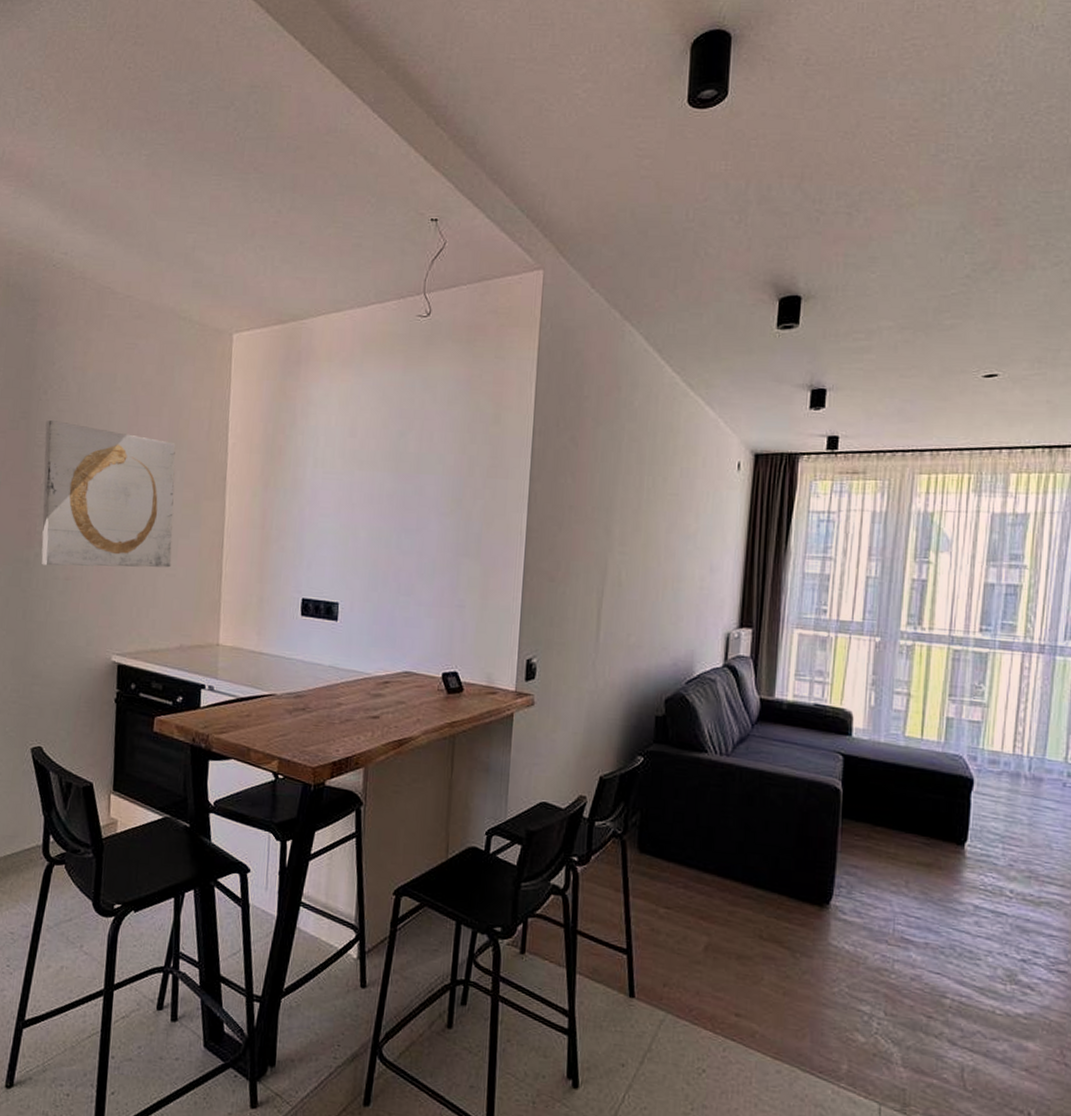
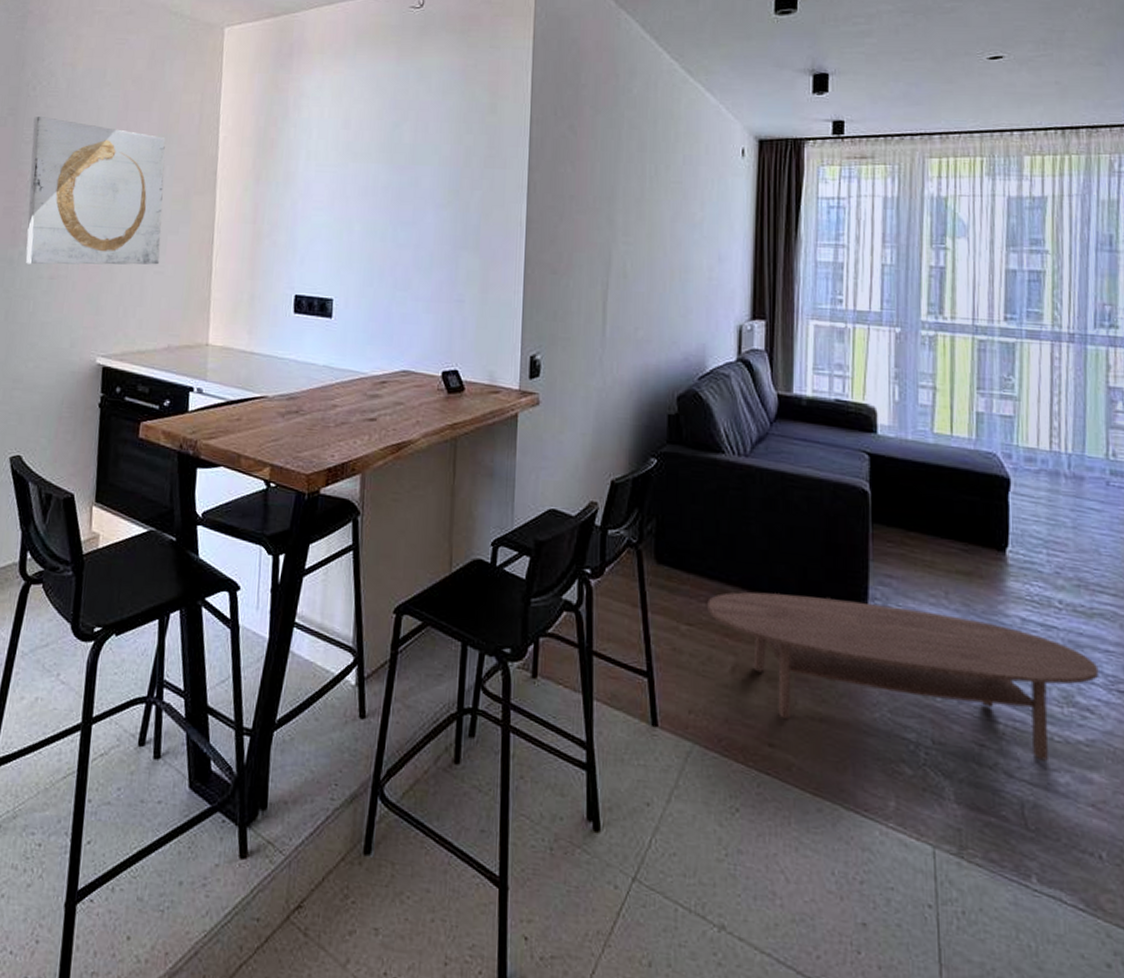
coffee table: none [685,879,1042,1032] -> present [707,592,1099,761]

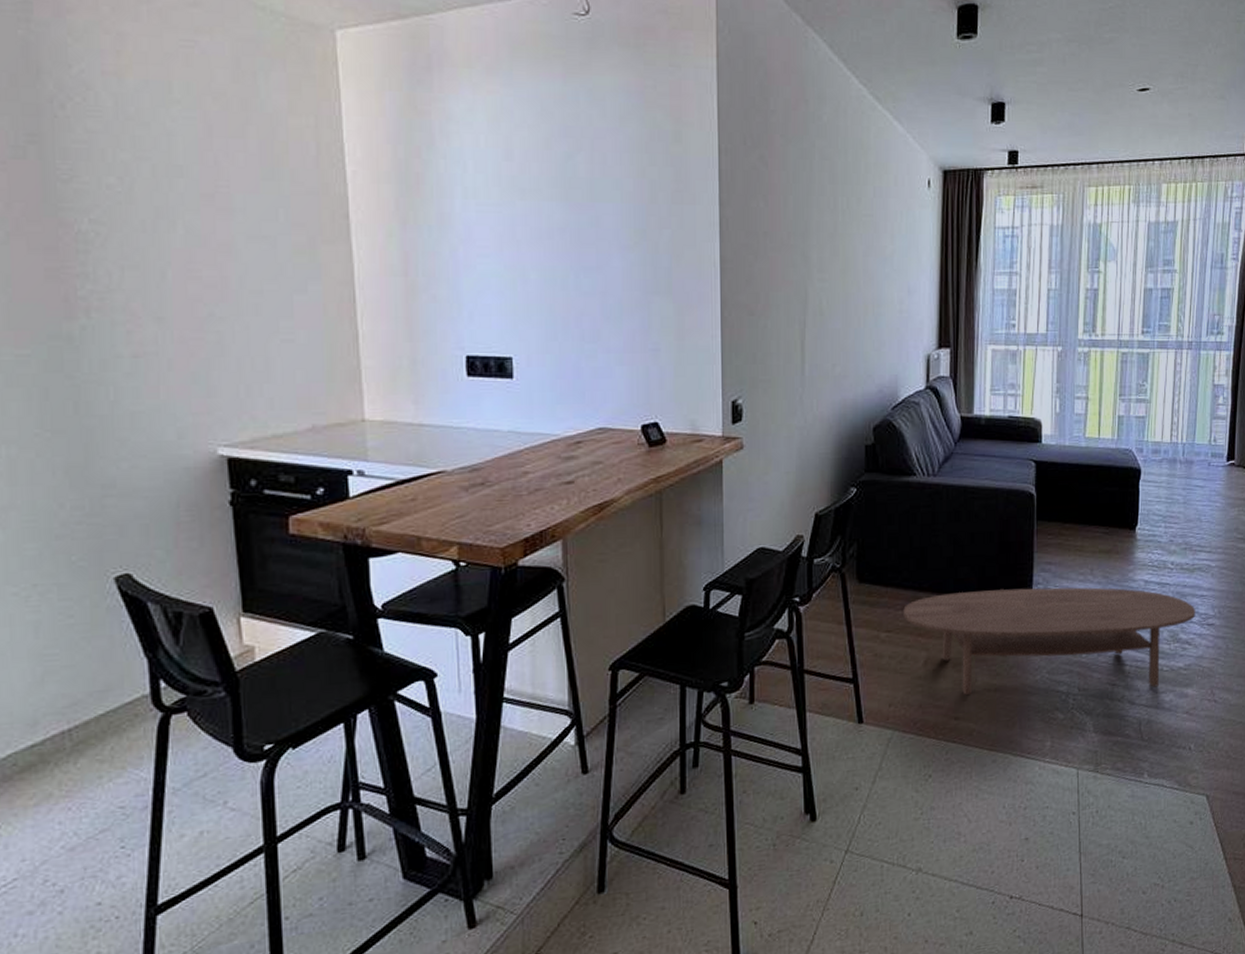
wall art: present [26,116,166,265] -> none [70,145,287,341]

